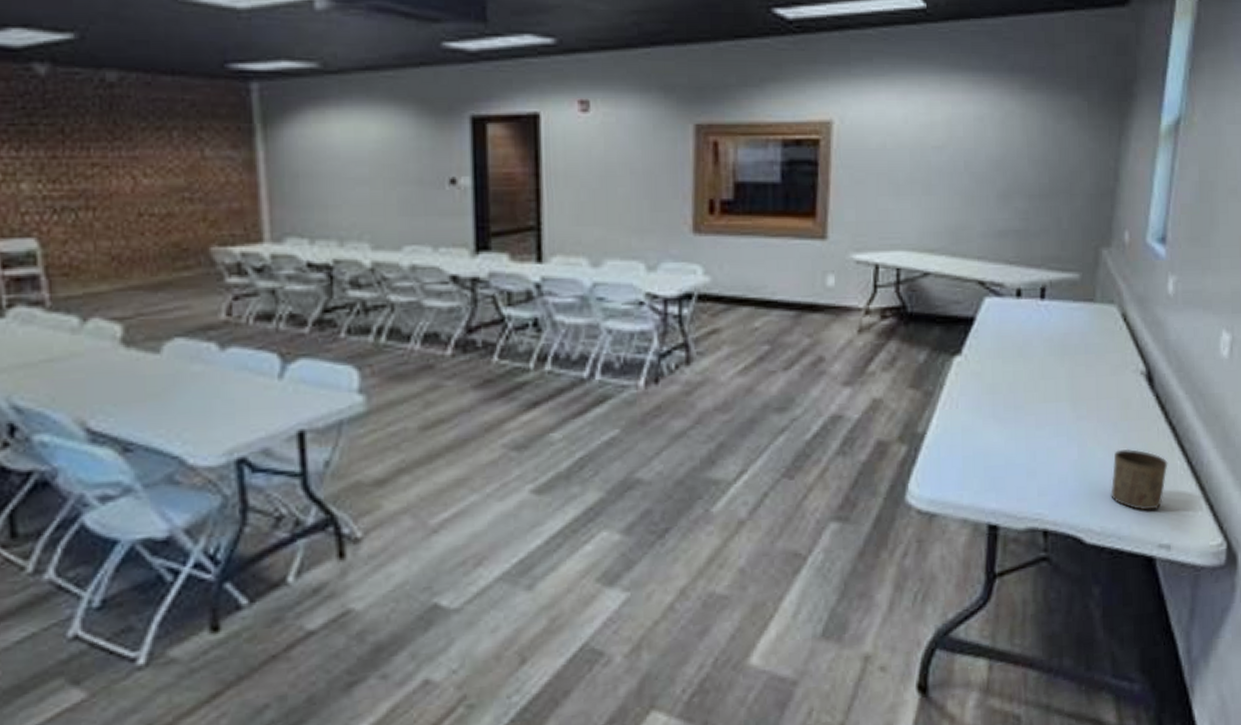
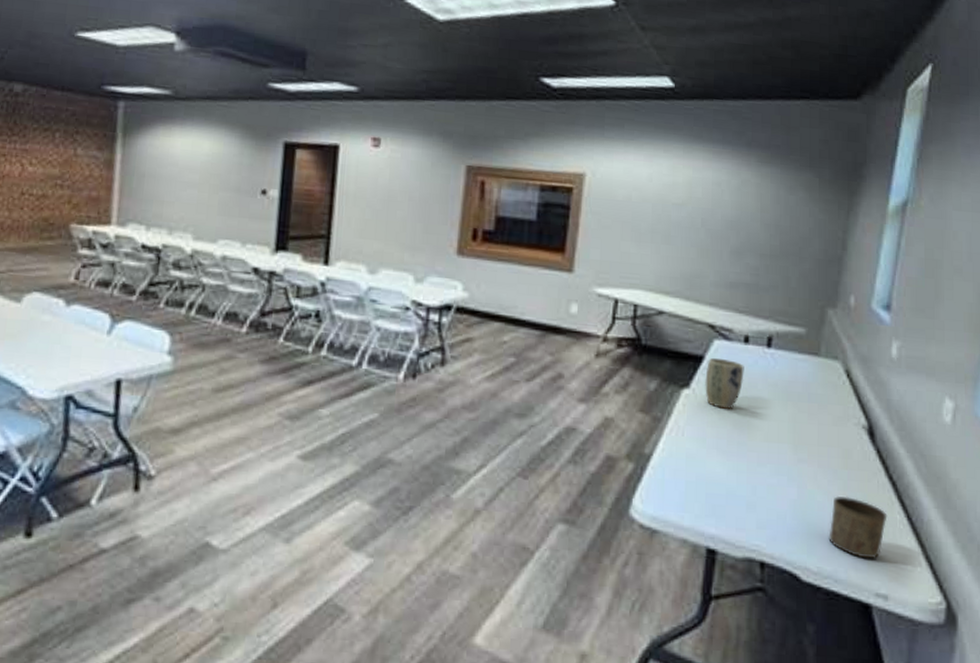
plant pot: none [977,317,1018,373] -> present [705,357,744,409]

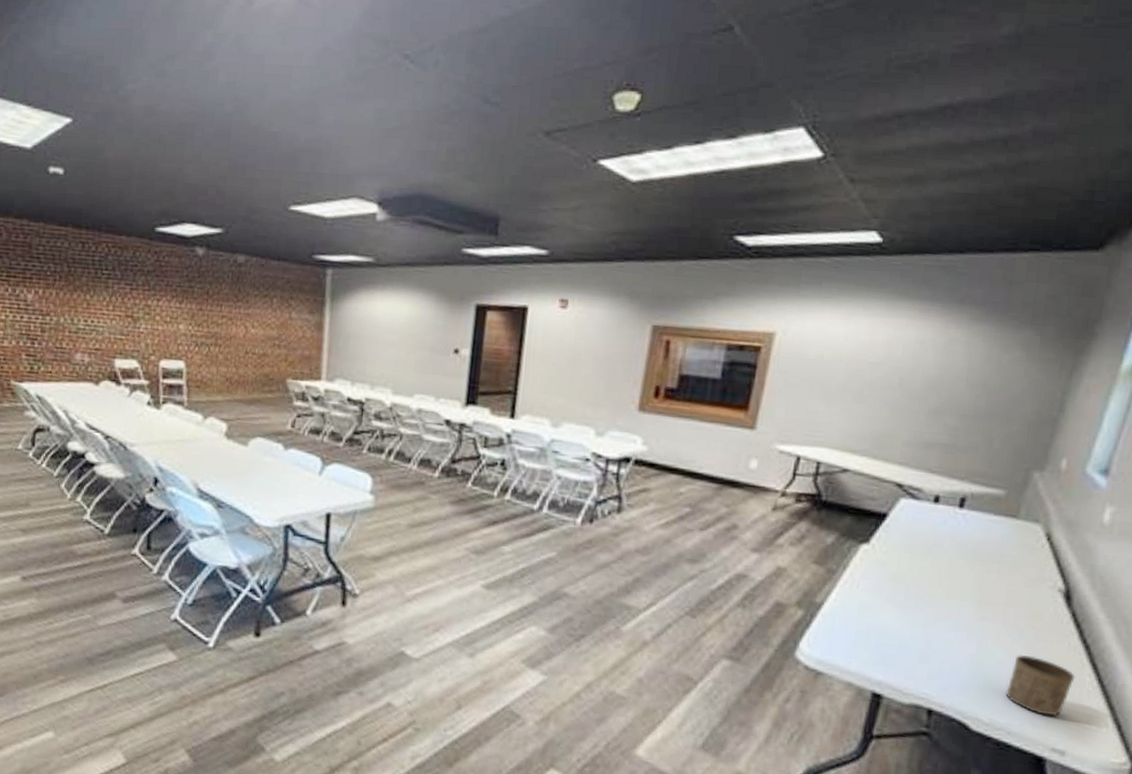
plant pot: present [705,357,744,409] -> none [885,515,932,566]

